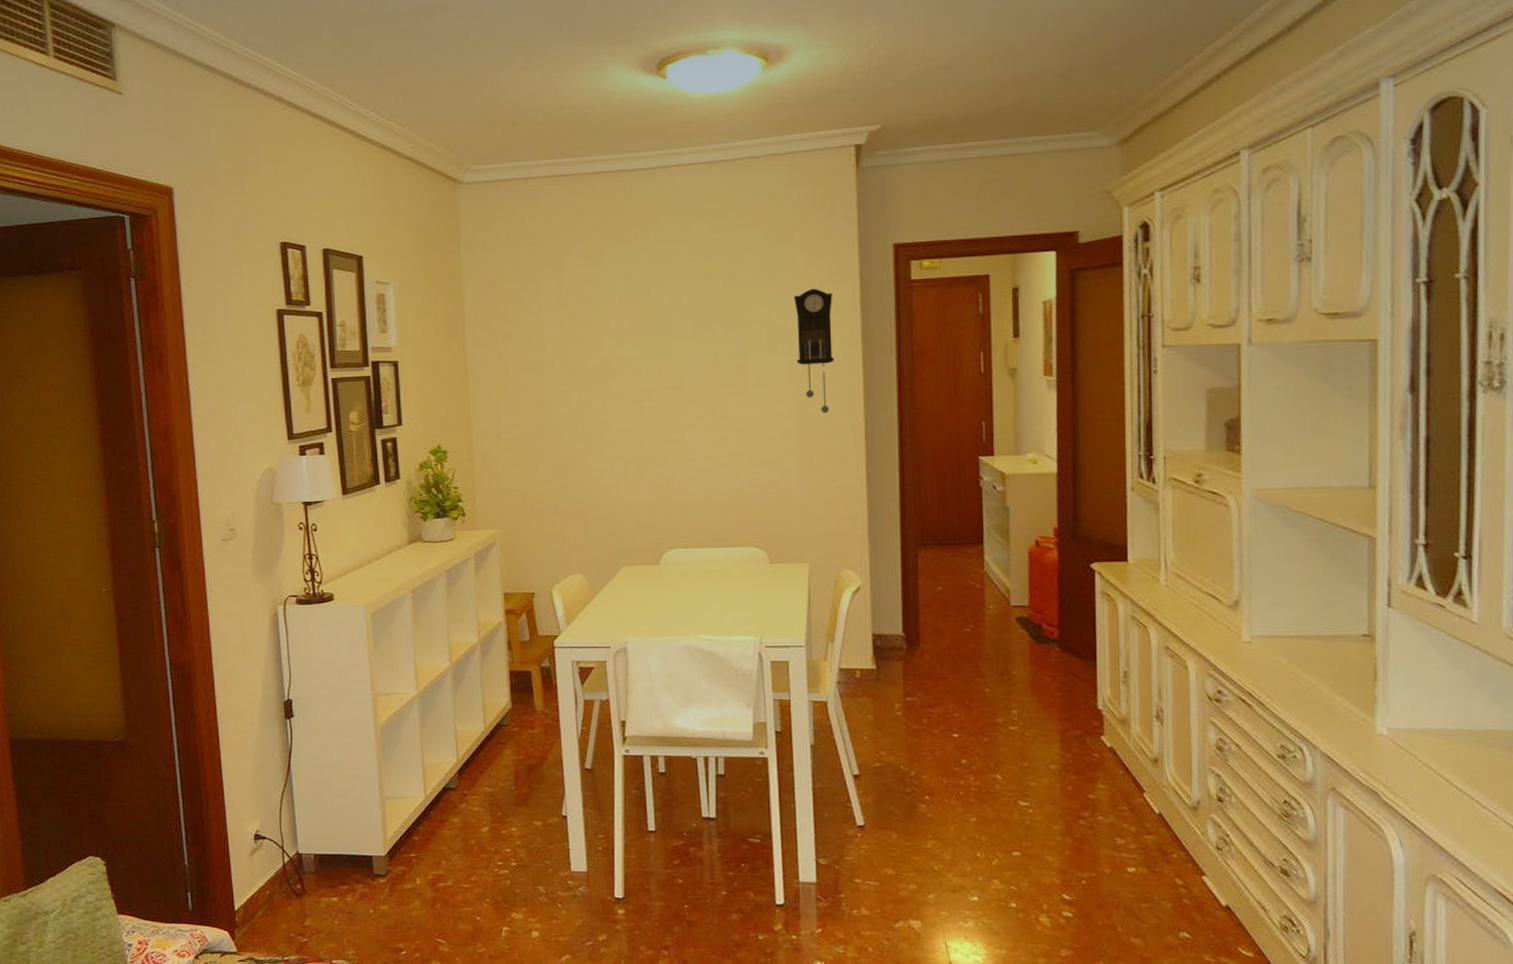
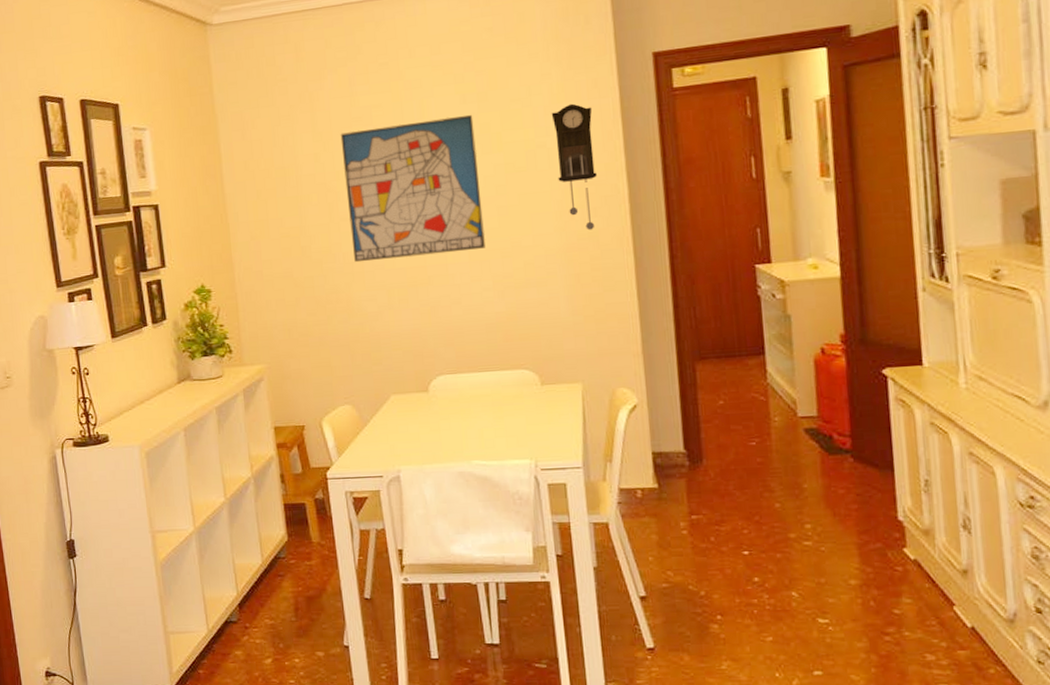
wall art: none [586,291,723,432] -> present [340,114,485,263]

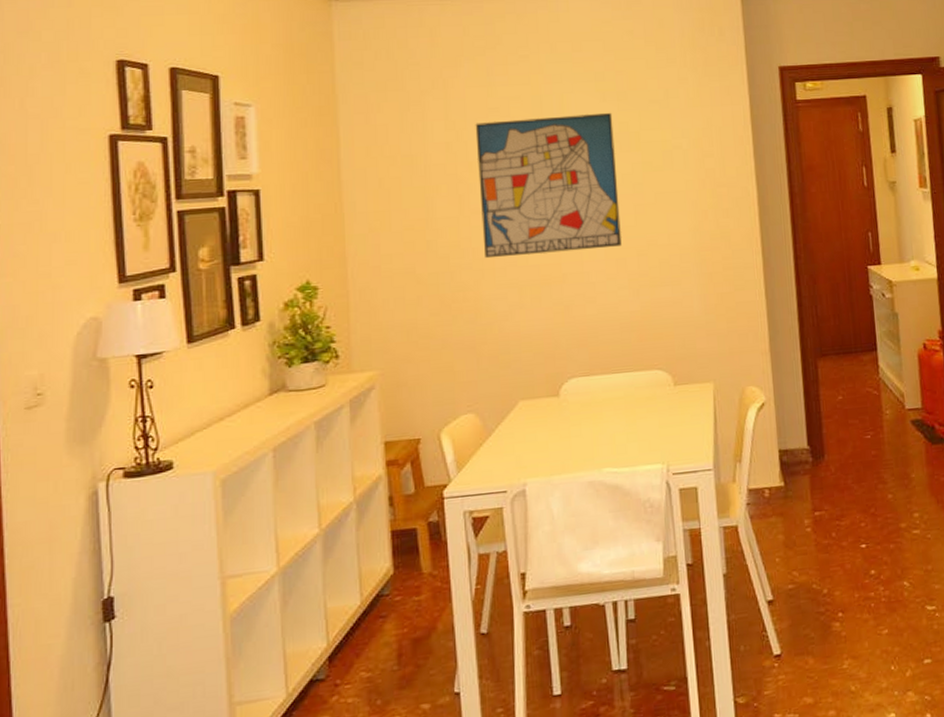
pendulum clock: present [551,103,597,231] -> none [687,108,729,231]

